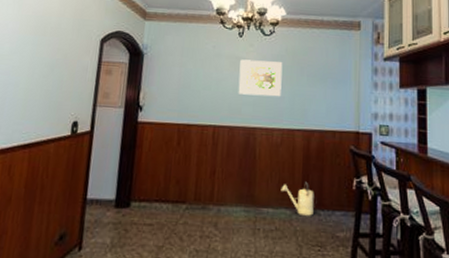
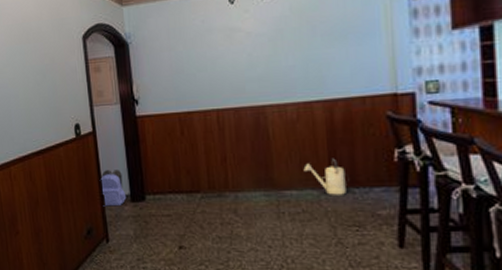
backpack: none [83,172,112,212] -> present [99,170,127,207]
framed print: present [238,59,283,97] -> none [235,24,290,71]

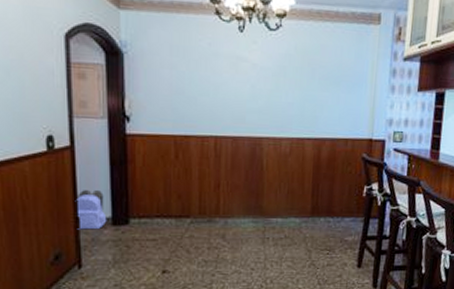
watering can: present [303,158,349,197] -> none [290,190,327,225]

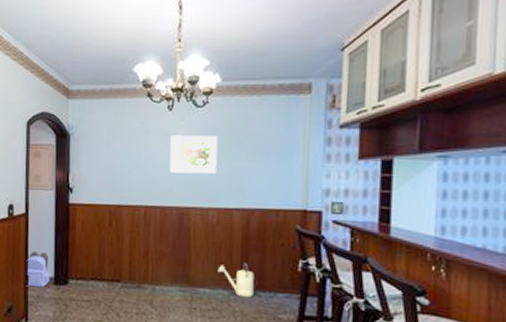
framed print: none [240,59,292,103] -> present [169,135,218,175]
watering can: none [290,190,327,225] -> present [217,262,257,299]

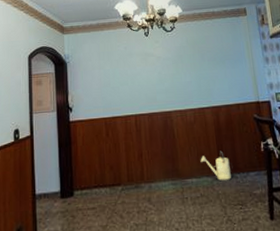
backpack: present [26,252,50,288] -> none [33,169,57,205]
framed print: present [169,135,218,175] -> none [149,52,188,85]

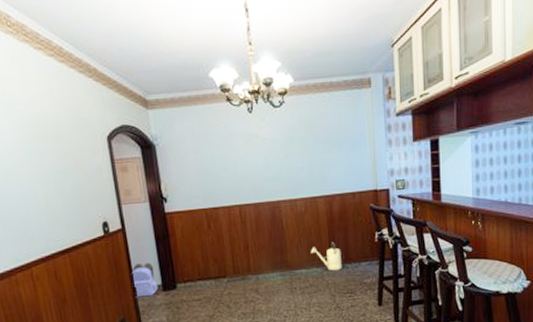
backpack: none [33,169,57,205] -> present [130,263,159,298]

